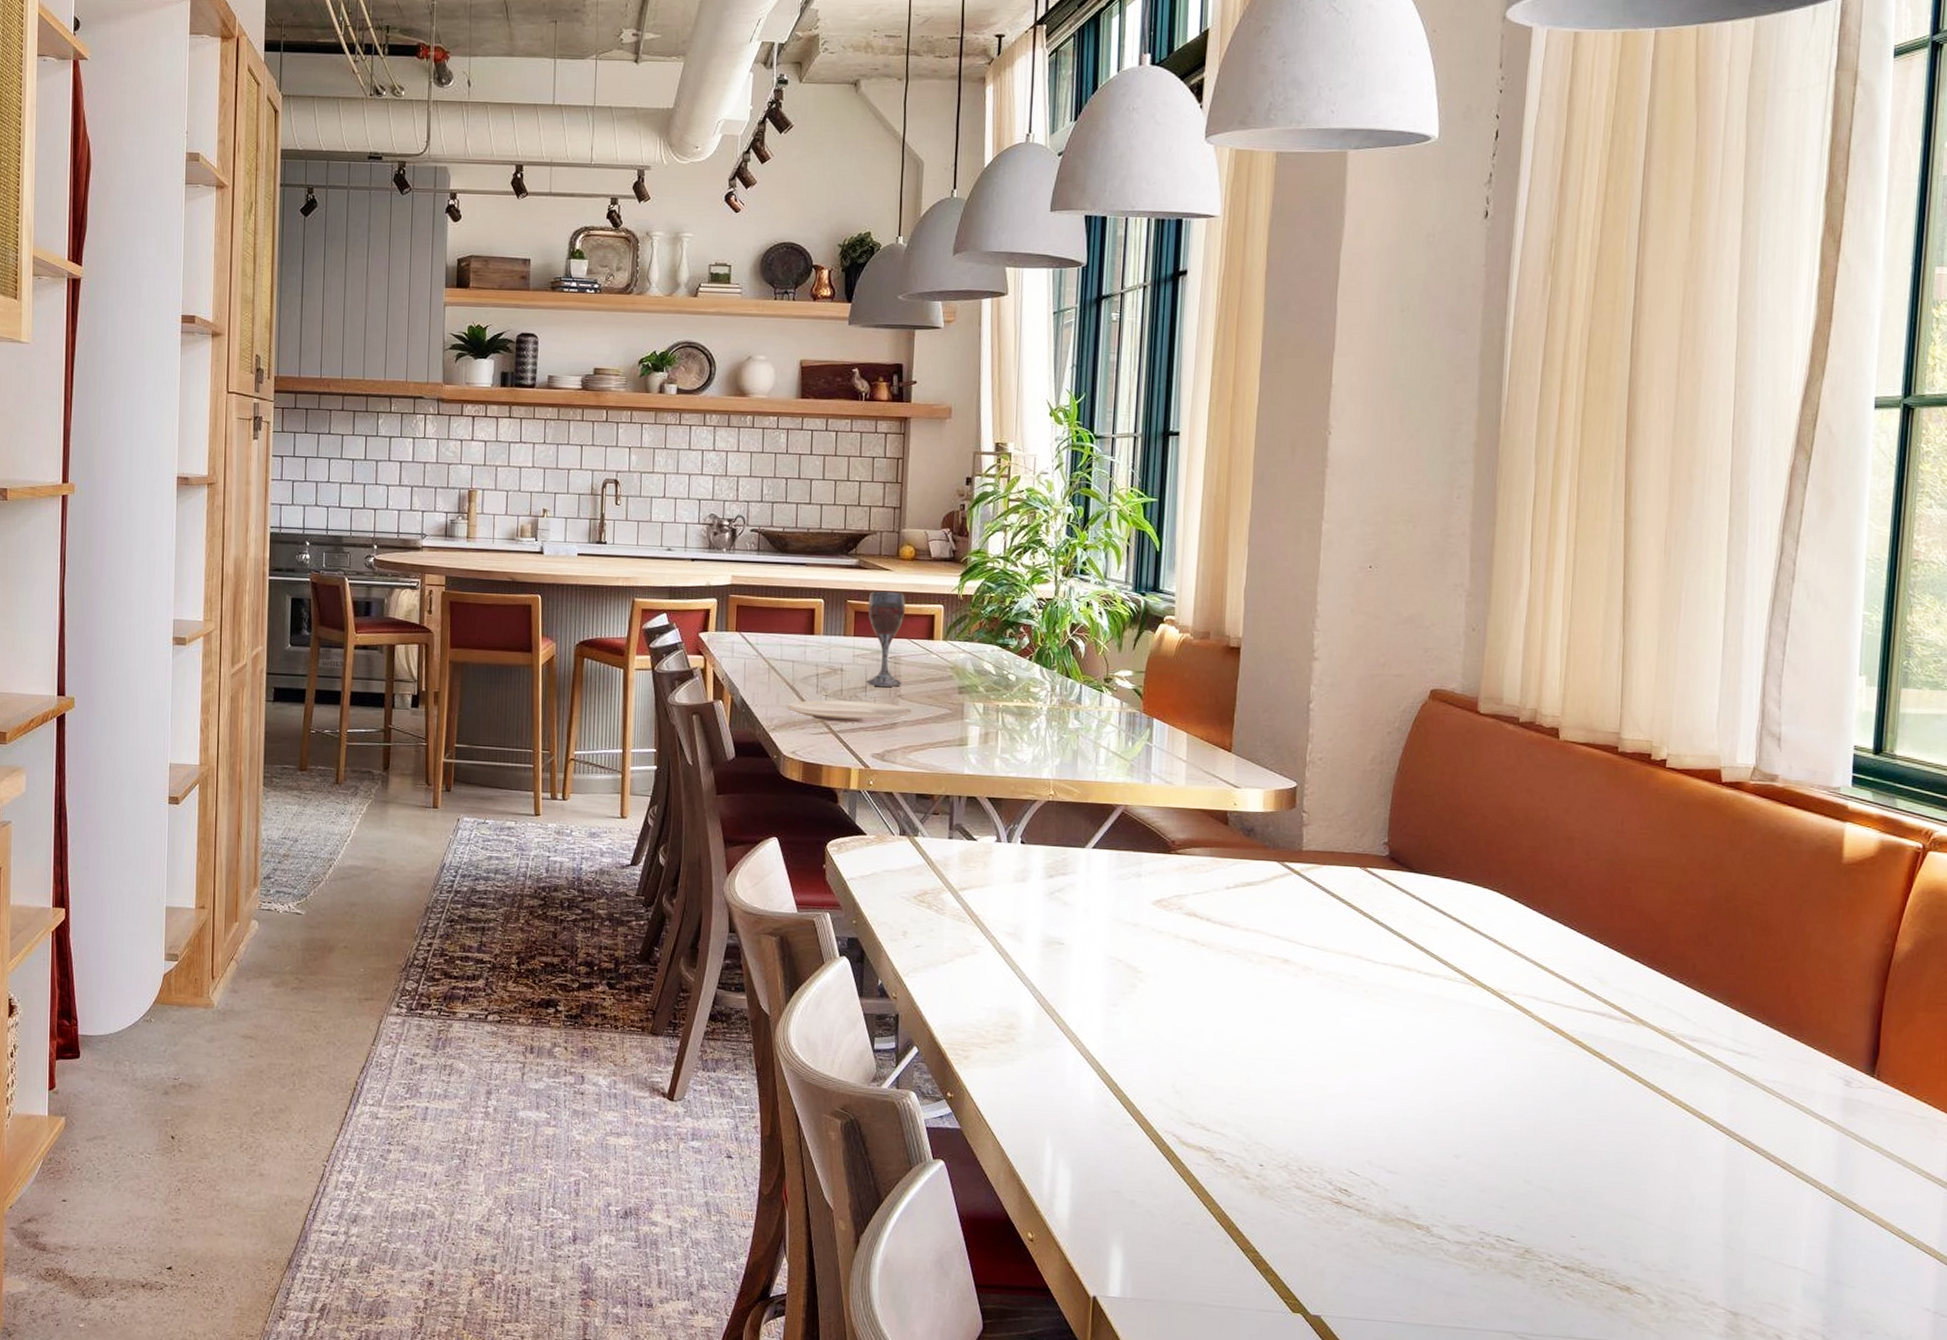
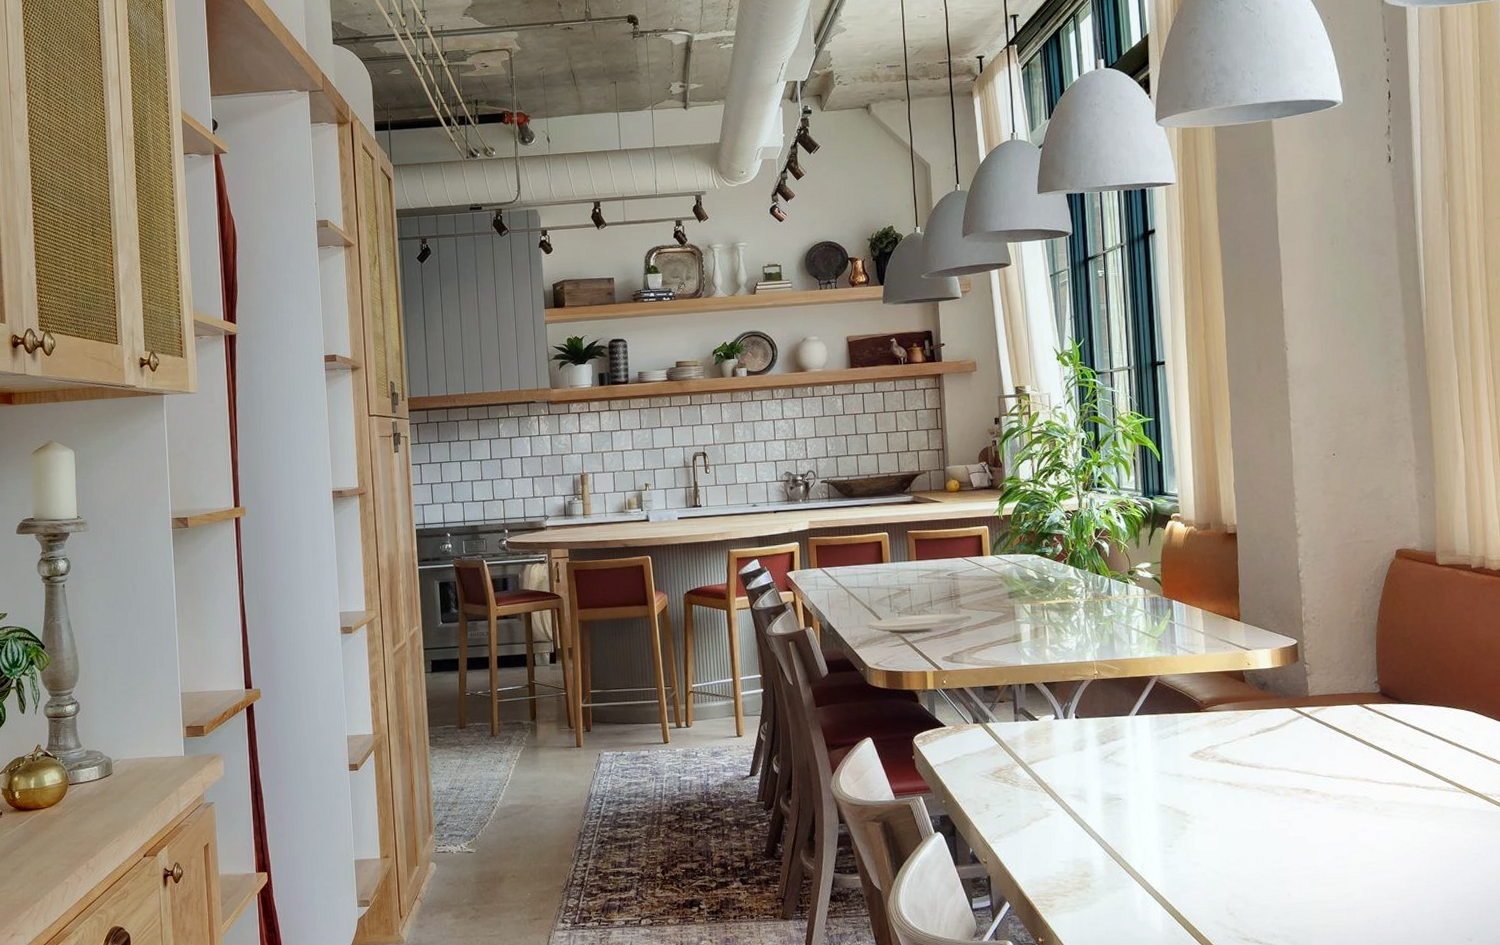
cup: present [866,590,905,687] -> none [925,519,960,600]

